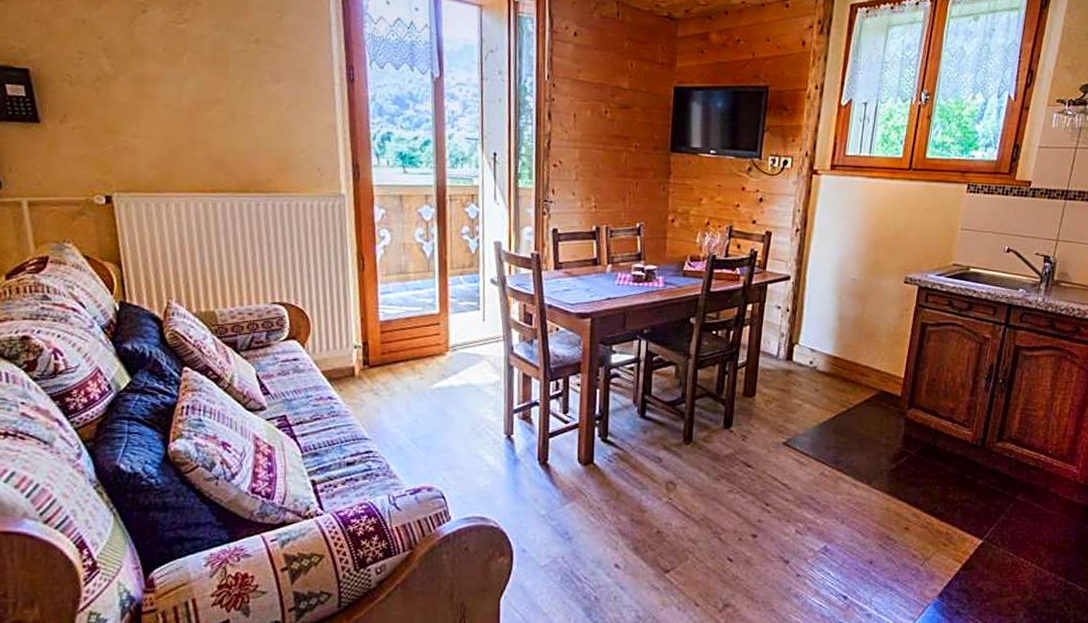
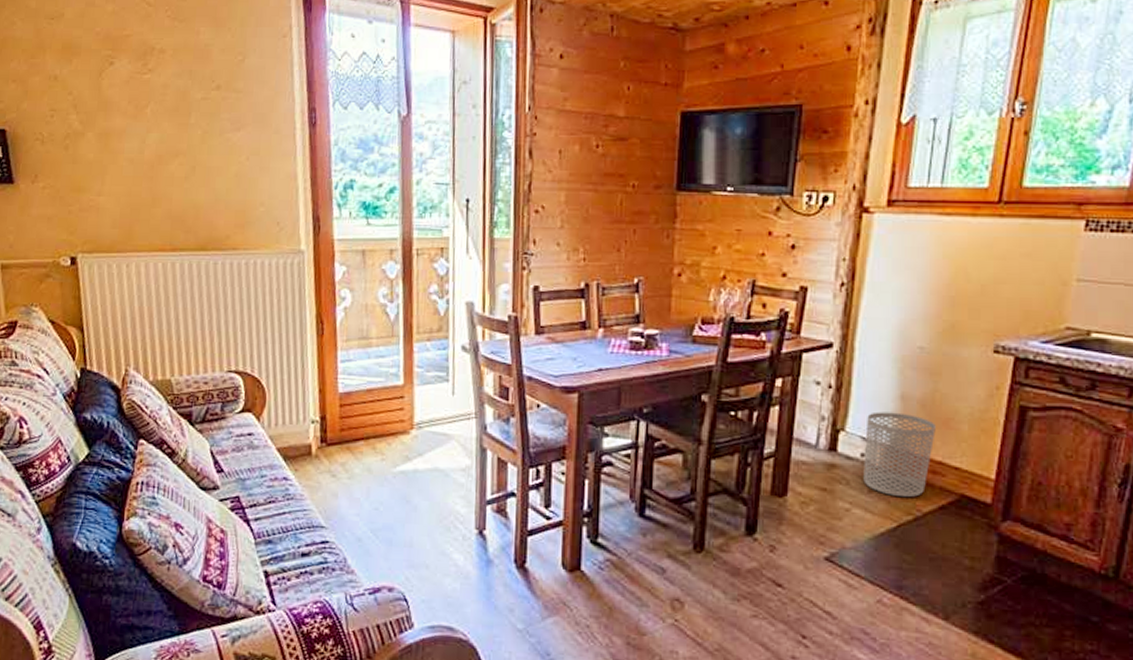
waste bin: none [811,329,863,394] -> present [863,412,936,498]

